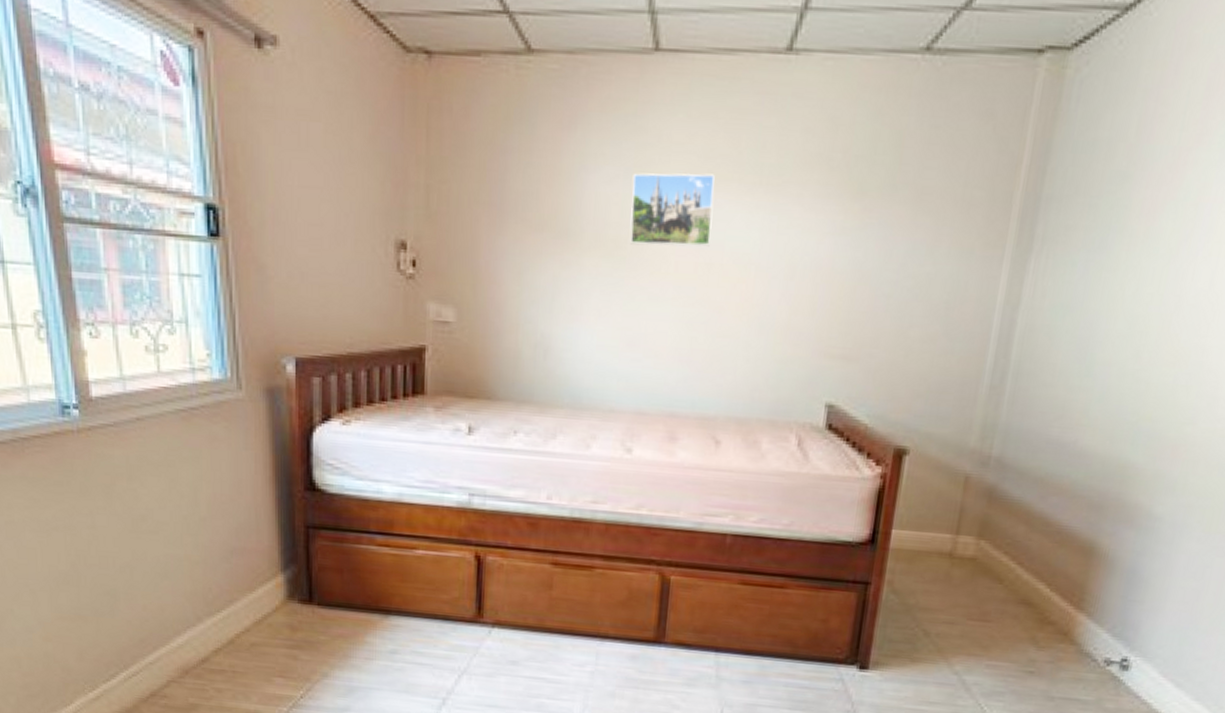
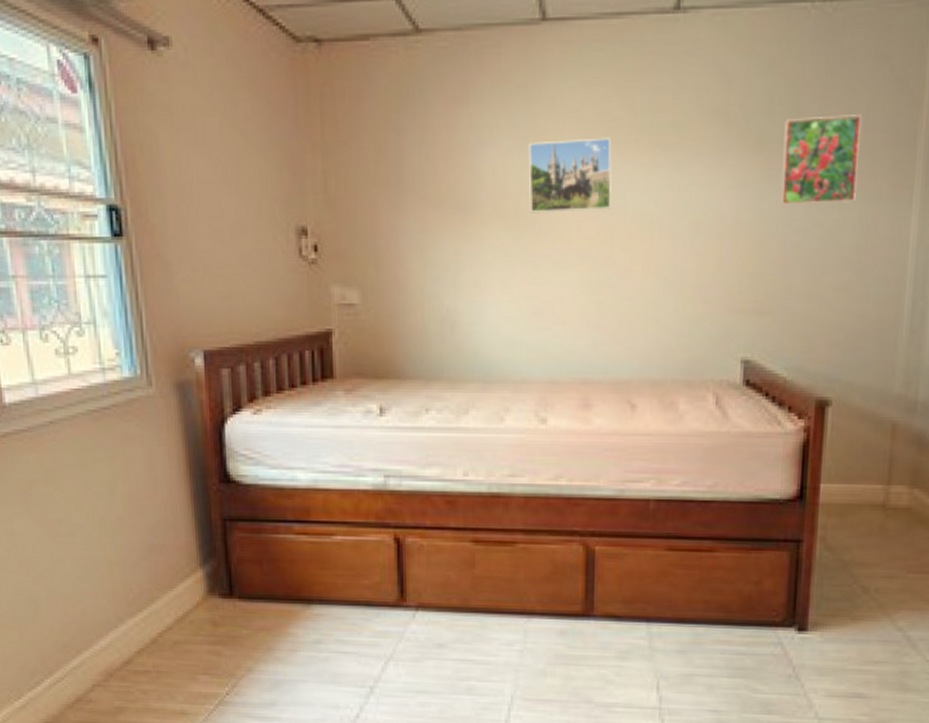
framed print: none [875,169,961,258] -> present [780,114,861,205]

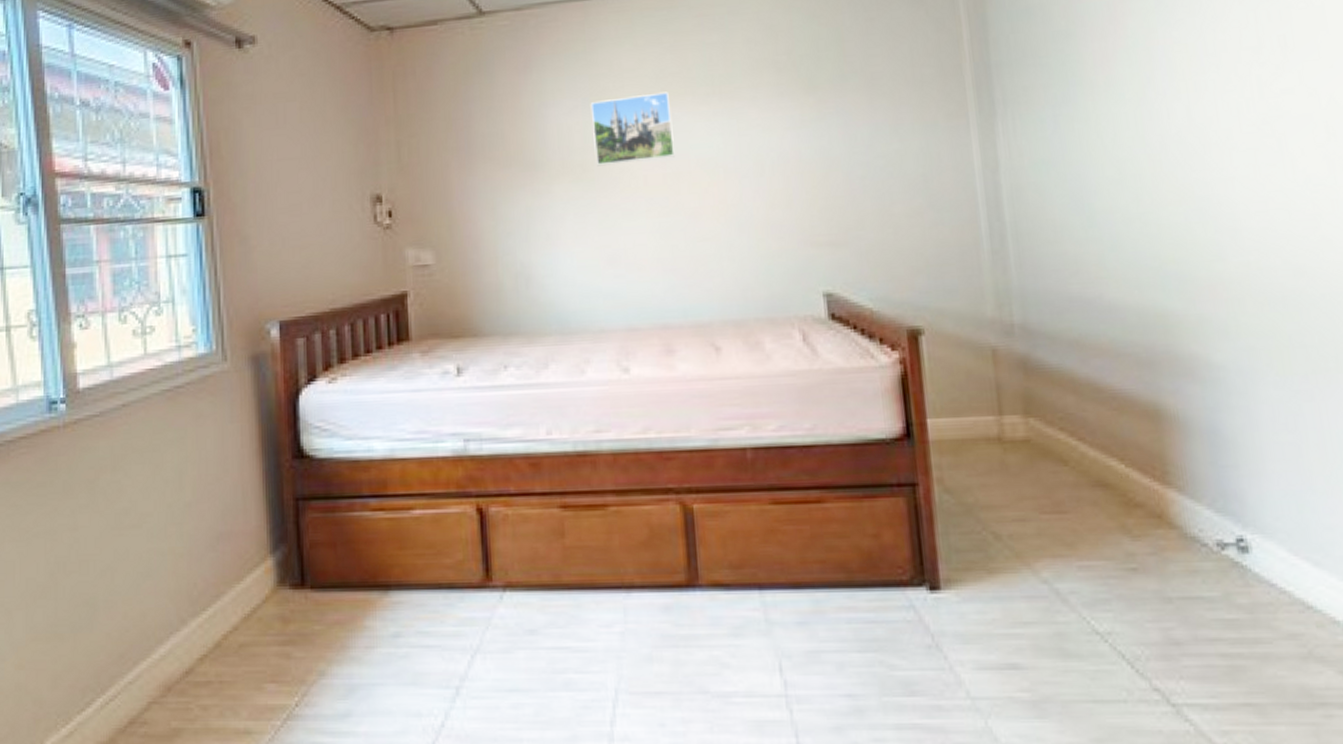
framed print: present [780,114,861,205] -> none [833,53,913,141]

